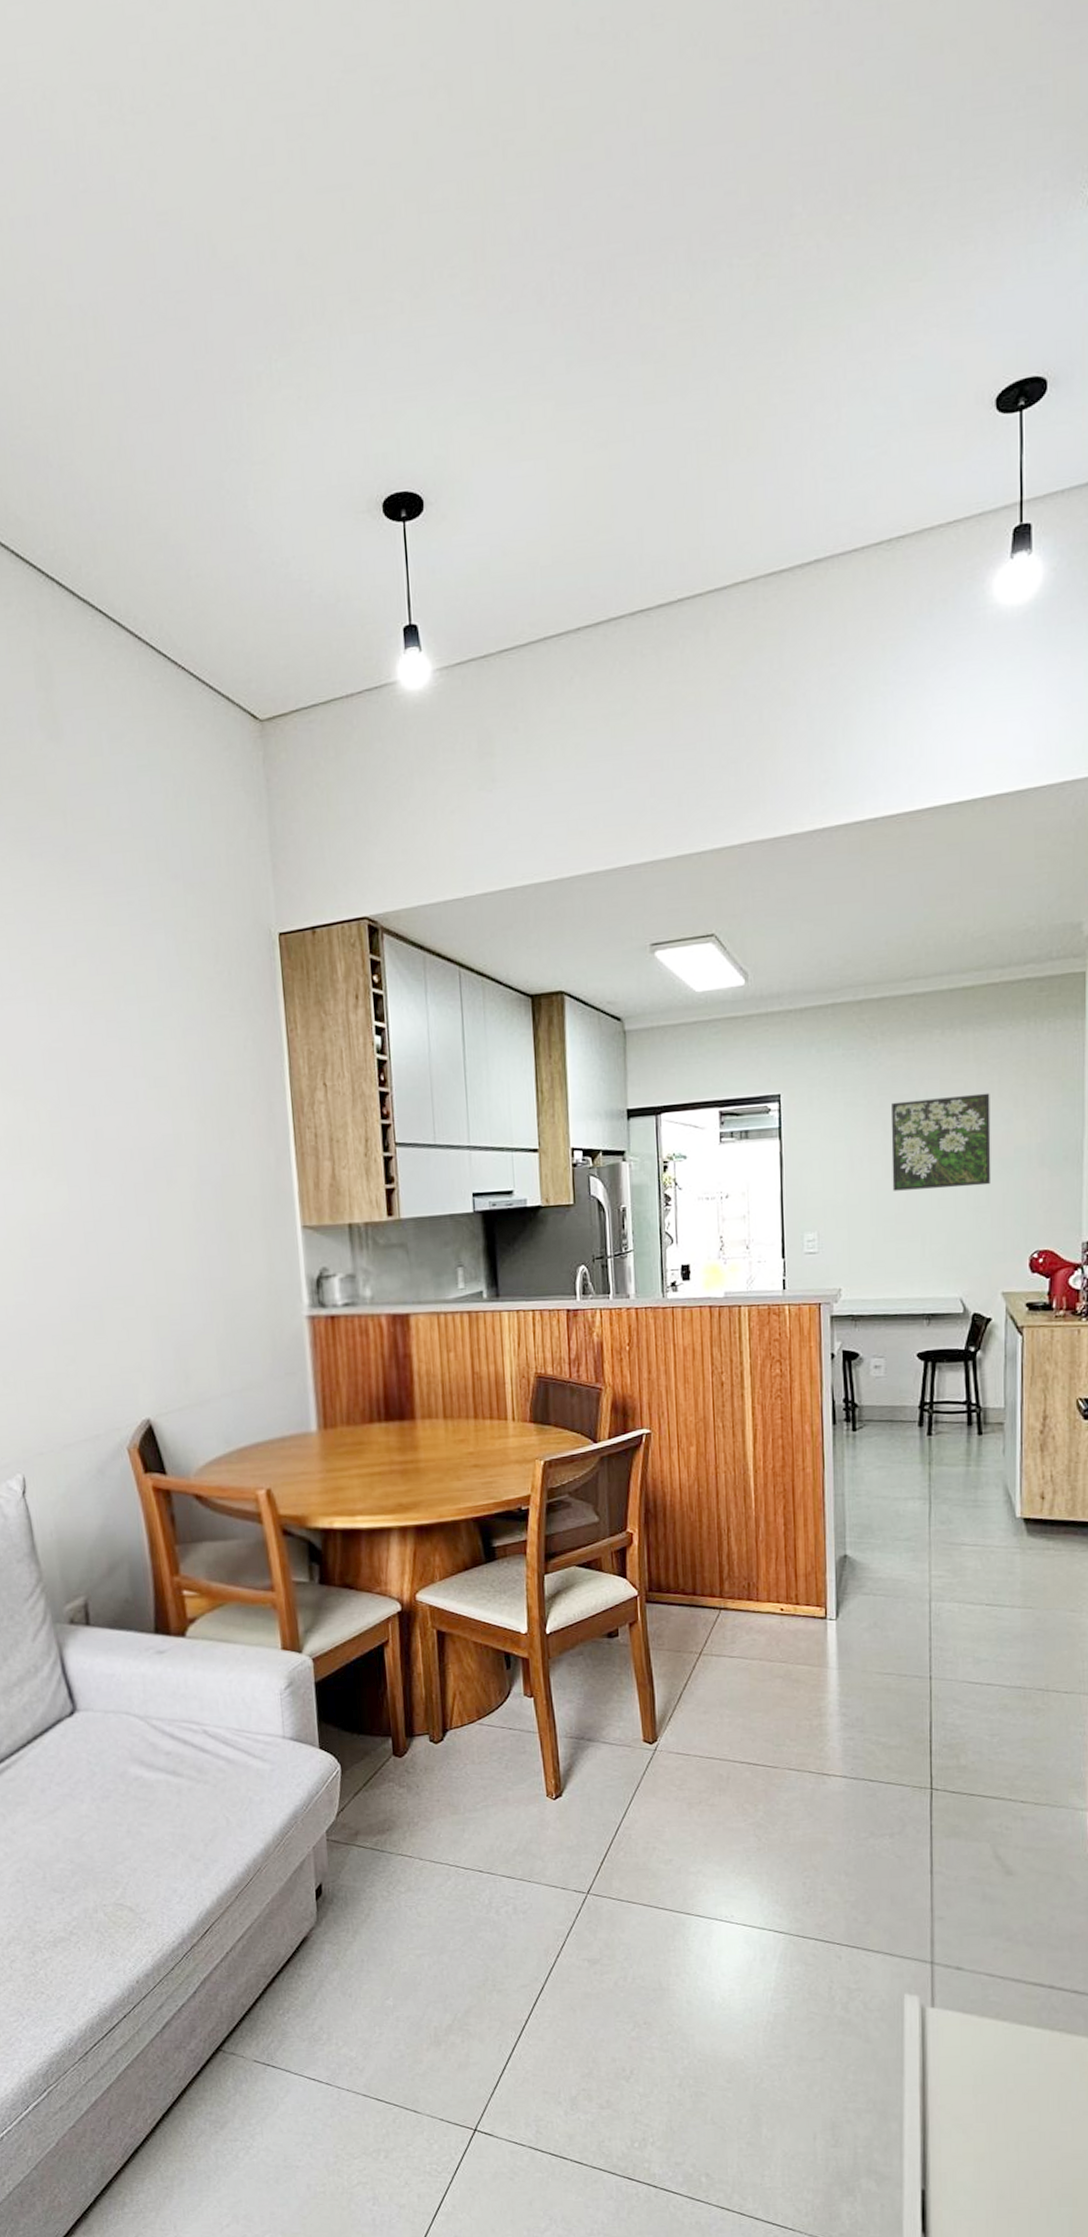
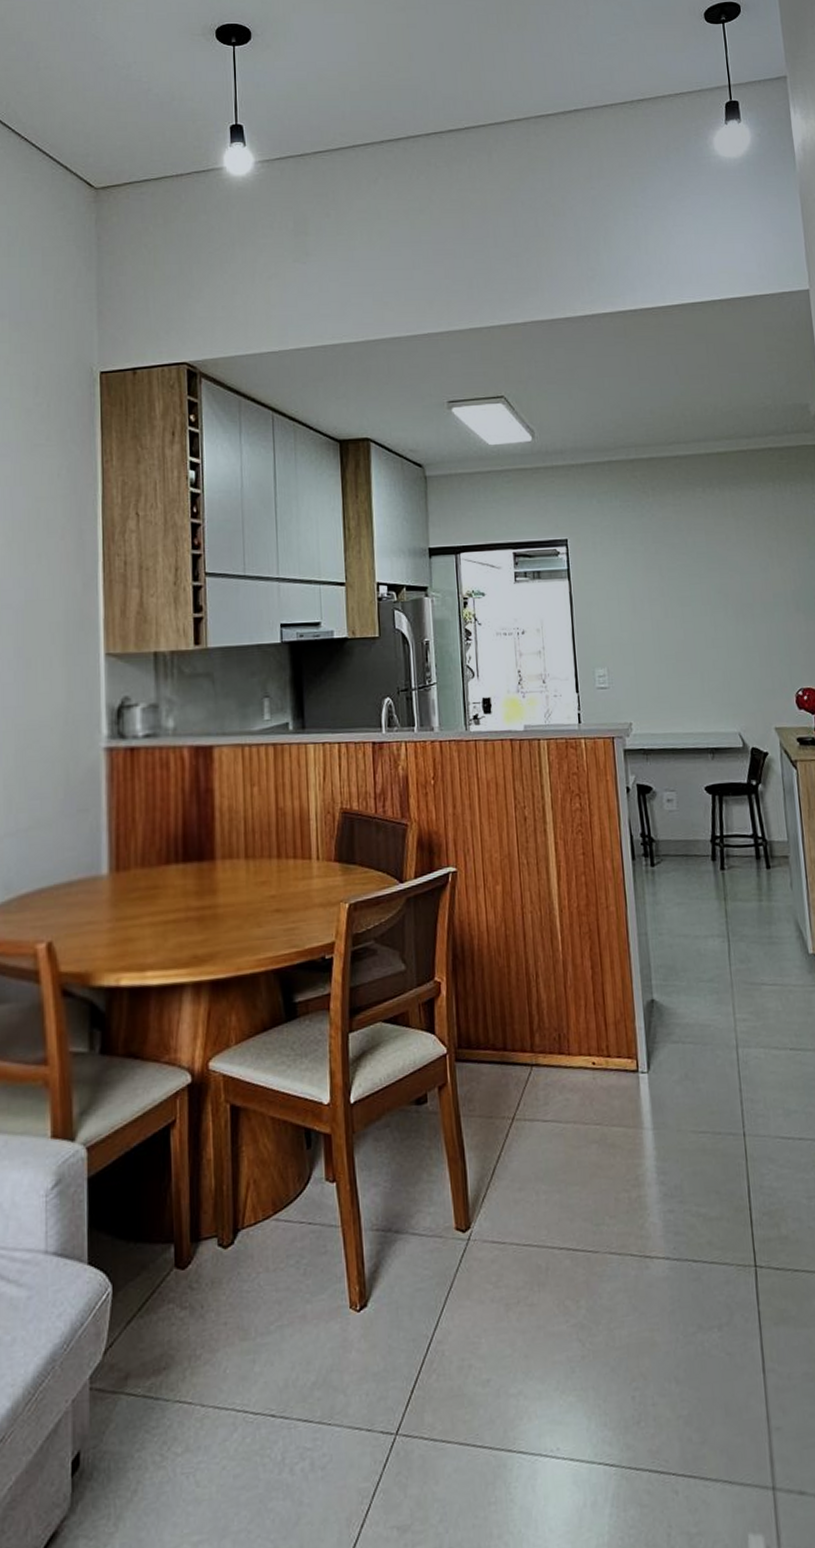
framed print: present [891,1093,991,1191] -> none [665,544,757,631]

